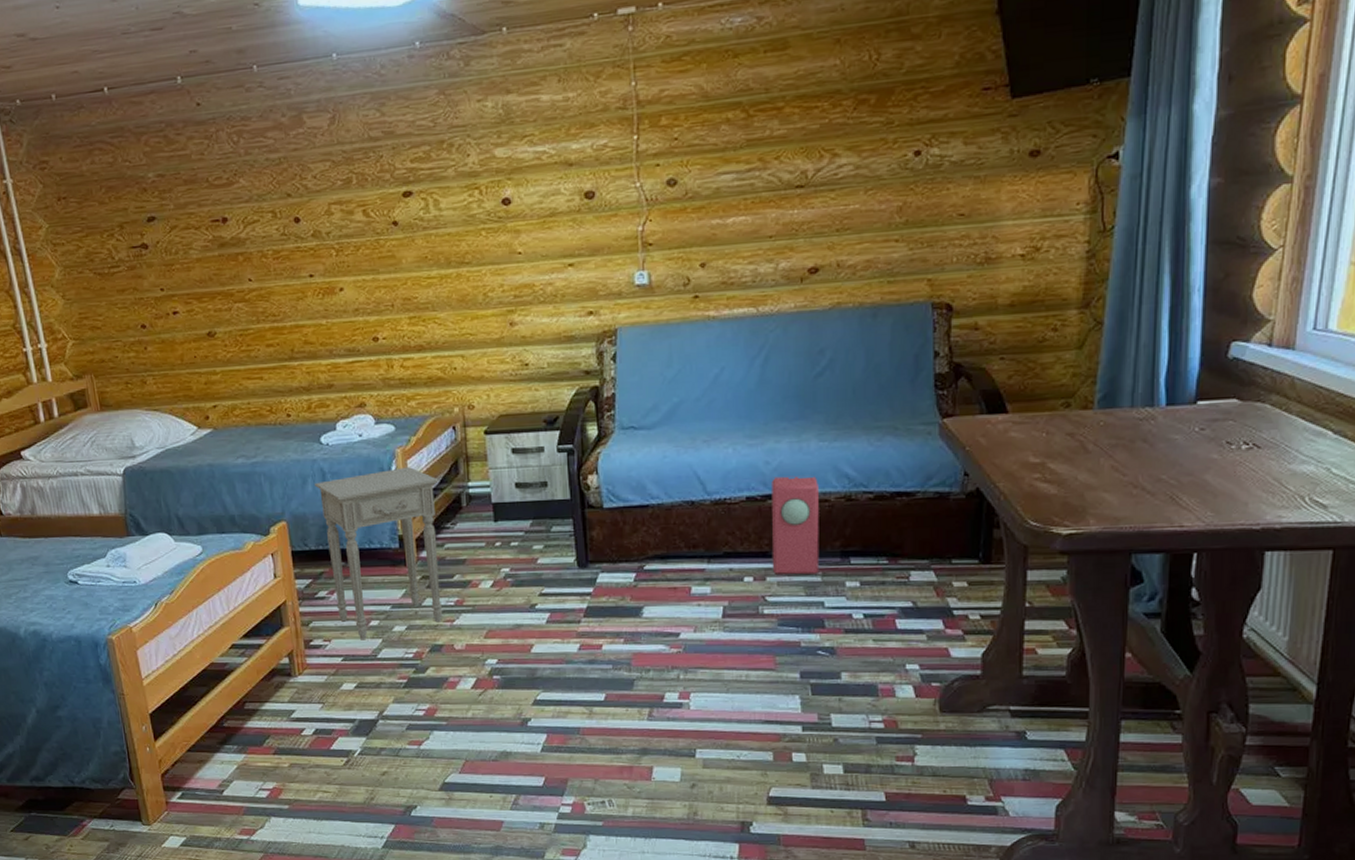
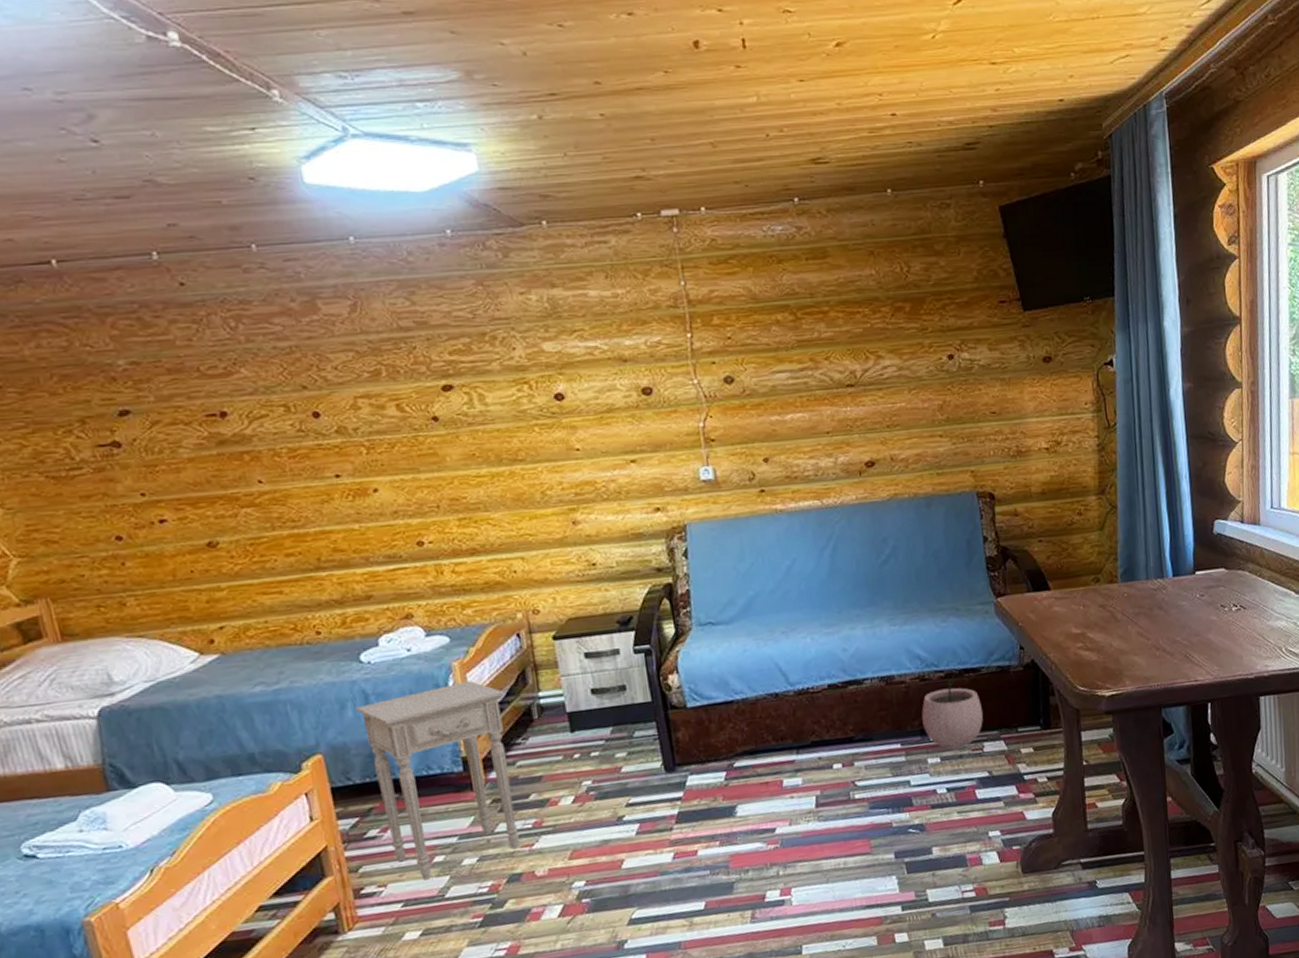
speaker: present [771,476,820,575] -> none [850,659,902,759]
plant pot: none [844,495,912,575] -> present [921,673,983,749]

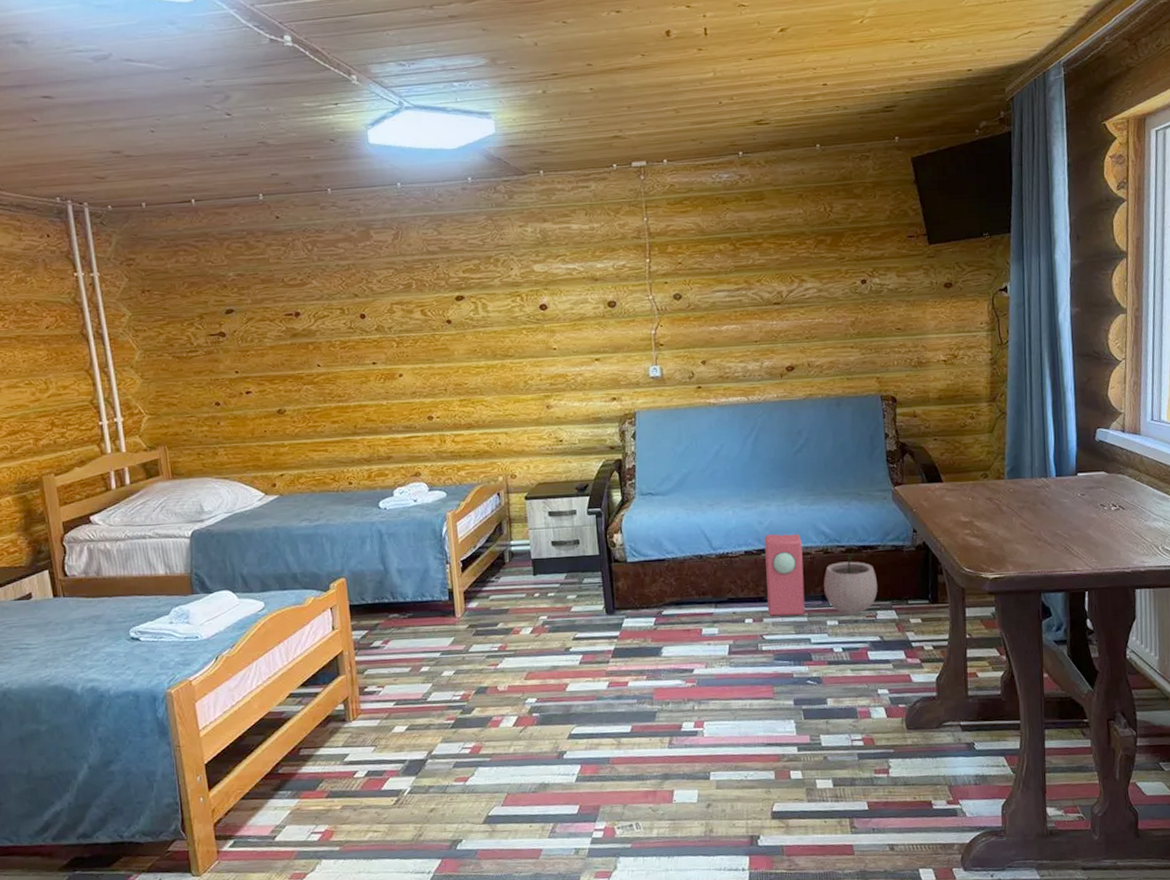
nightstand: present [356,681,519,881] -> none [373,528,488,686]
speaker: none [850,659,902,759] -> present [764,533,805,616]

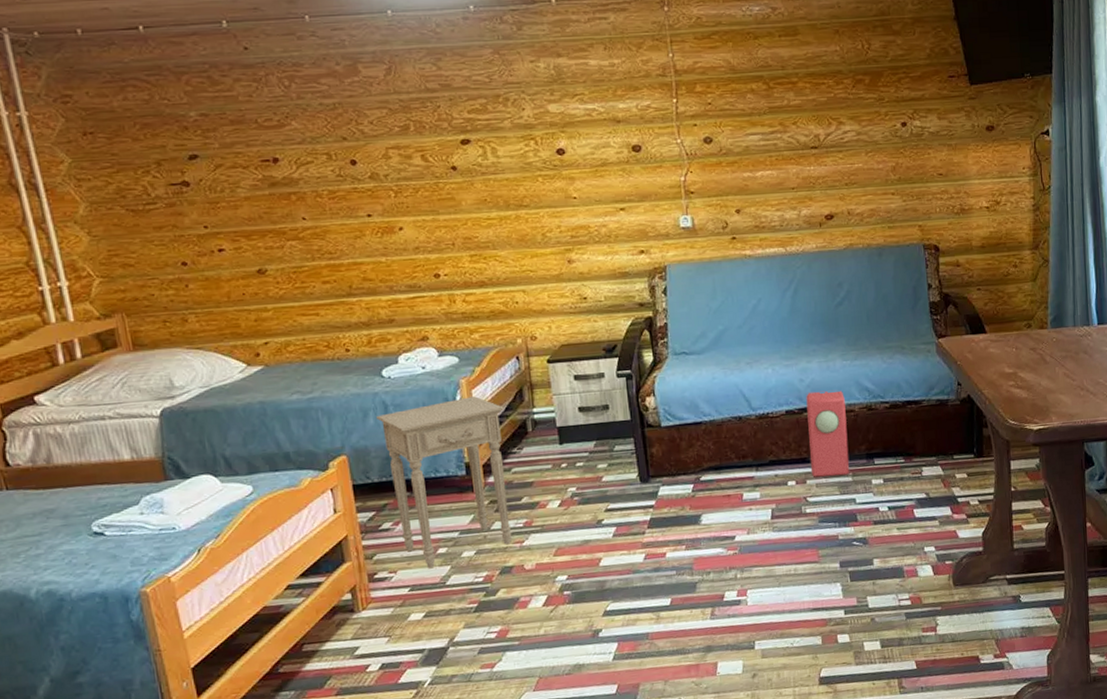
nightstand: none [373,528,488,686] -> present [376,396,512,569]
plant pot: present [824,548,877,615] -> none [868,404,923,472]

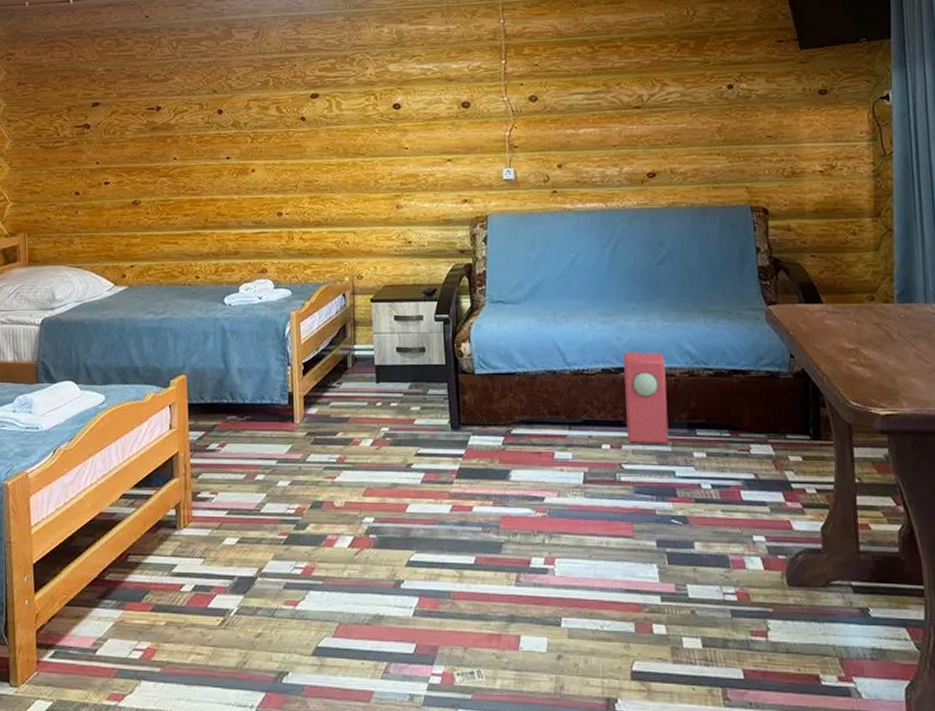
nightstand: present [376,396,512,569] -> none [215,329,328,494]

